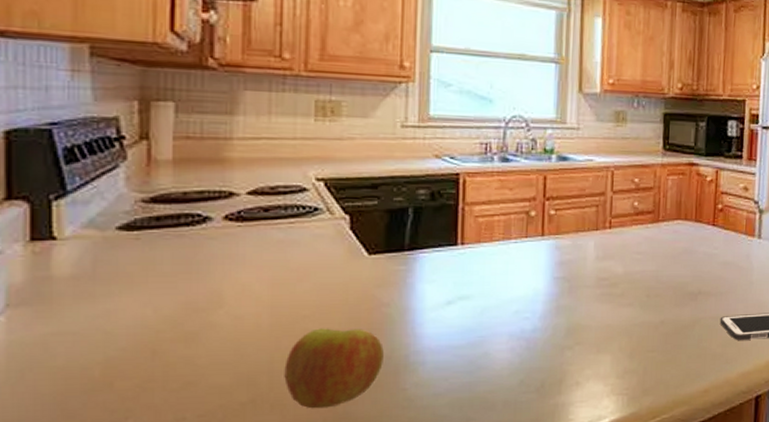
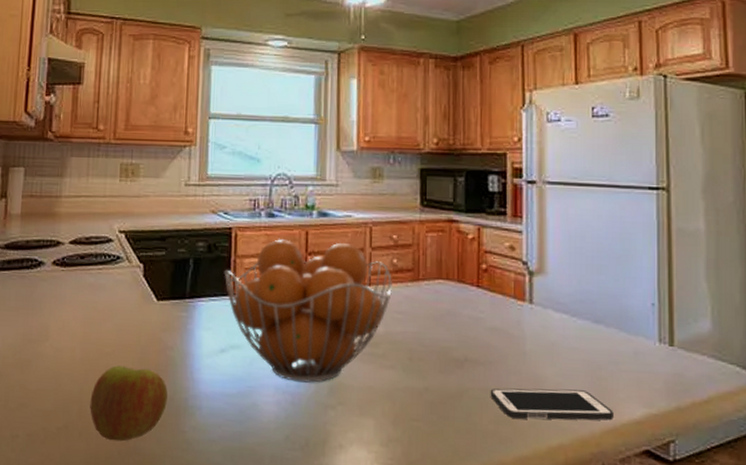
fruit basket: none [450,185,634,327] -> present [224,239,393,383]

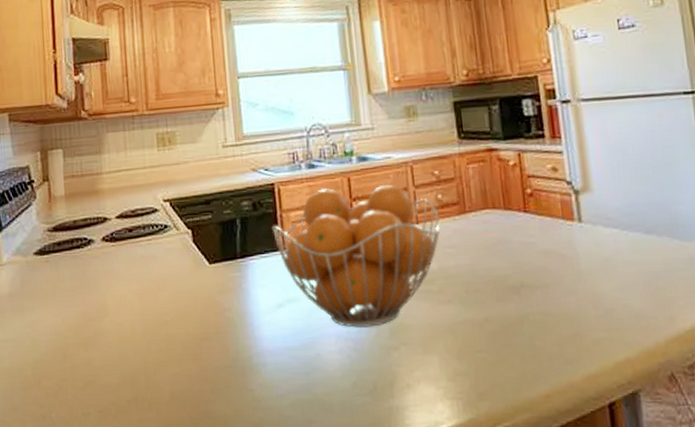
apple: present [90,365,168,442] -> none [156,332,232,407]
cell phone: present [490,388,613,421] -> none [550,302,677,338]

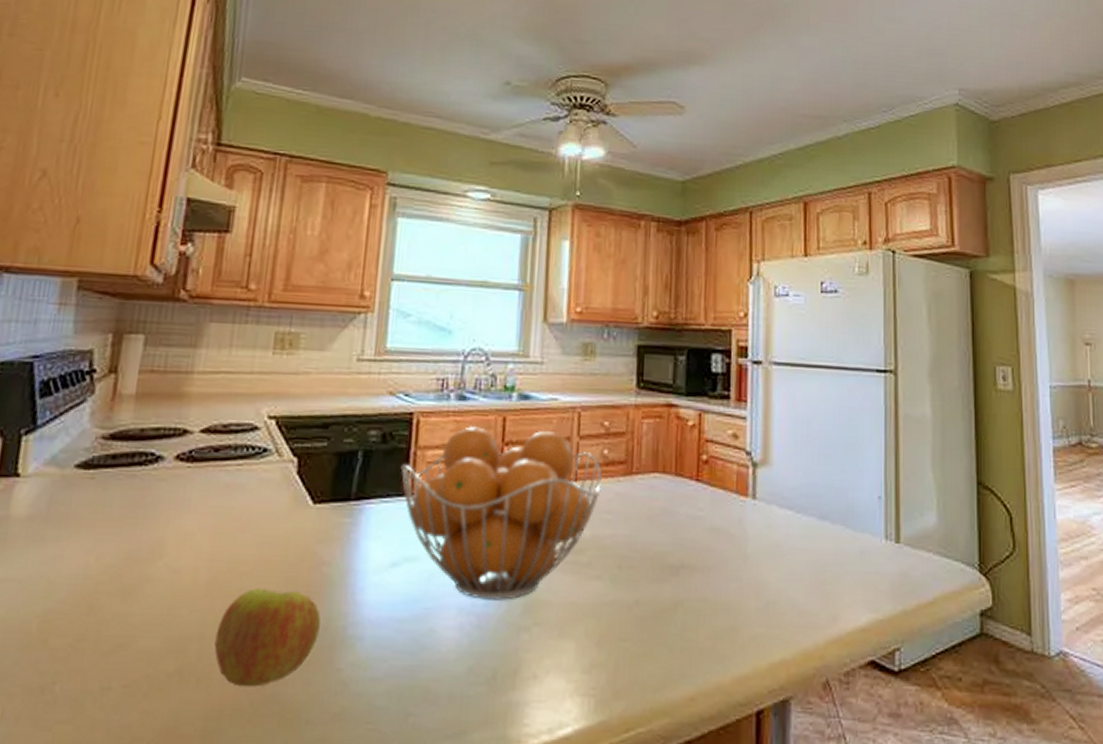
apple: none [156,332,232,407] -> present [214,588,321,687]

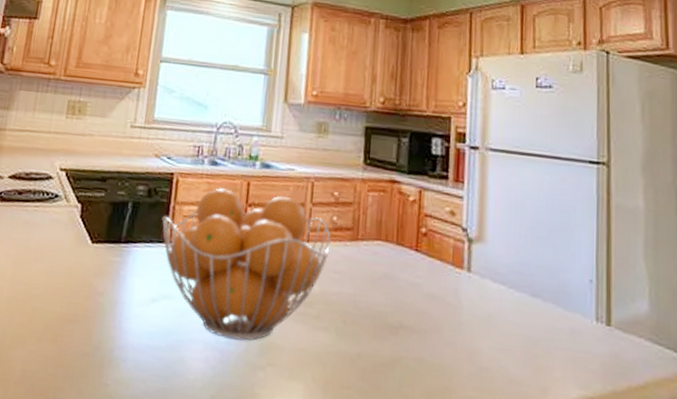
apple: present [214,588,321,687] -> none [11,308,94,391]

